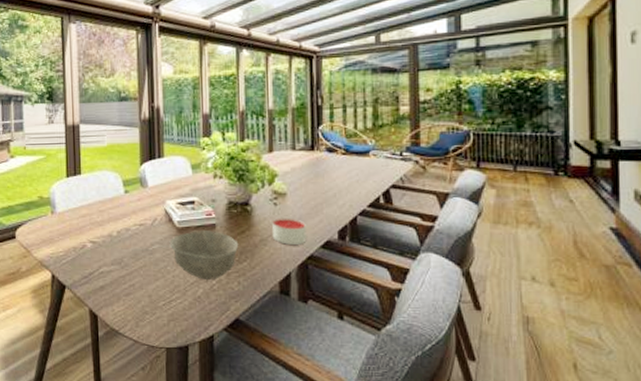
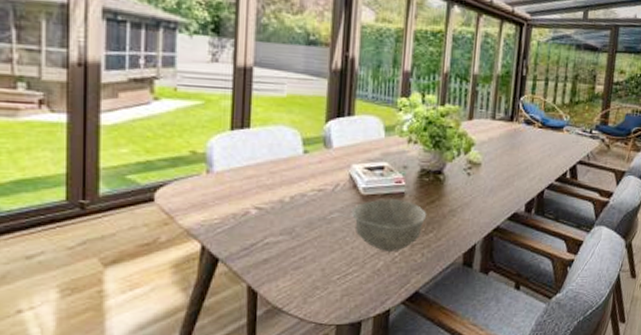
candle: present [273,218,307,245] -> none [462,188,496,216]

